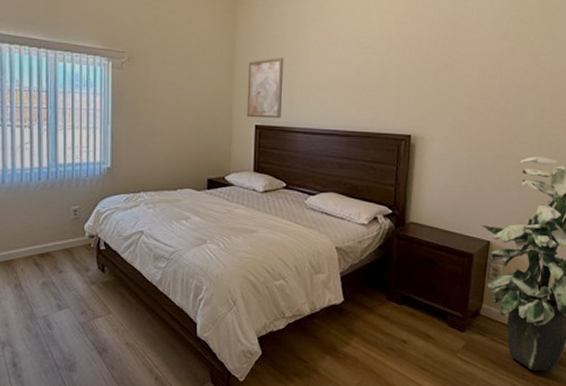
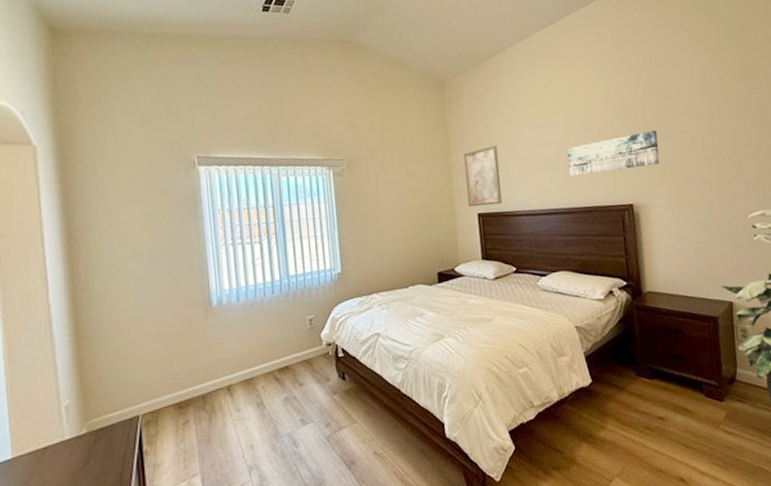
wall art: none [352,62,447,100] -> present [567,130,660,177]

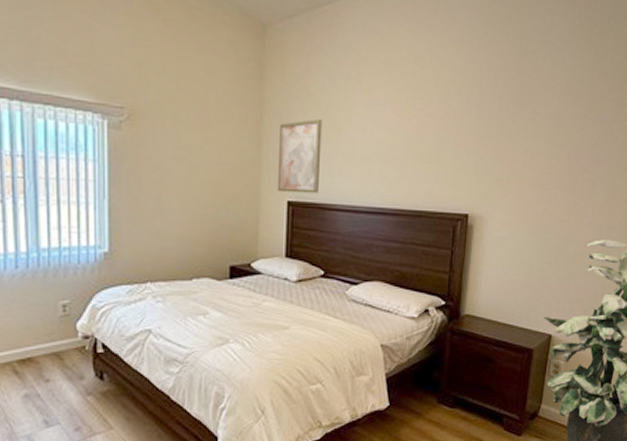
wall art: present [567,130,660,177] -> none [402,129,510,172]

